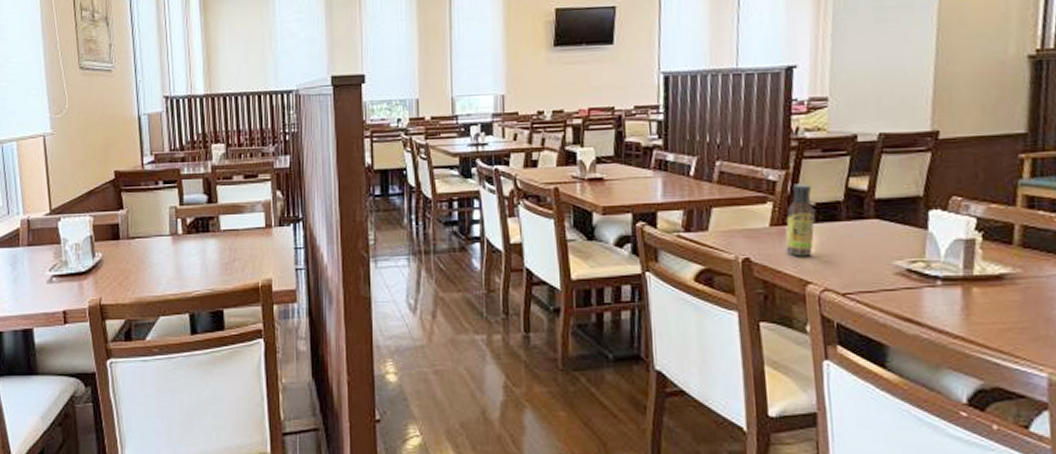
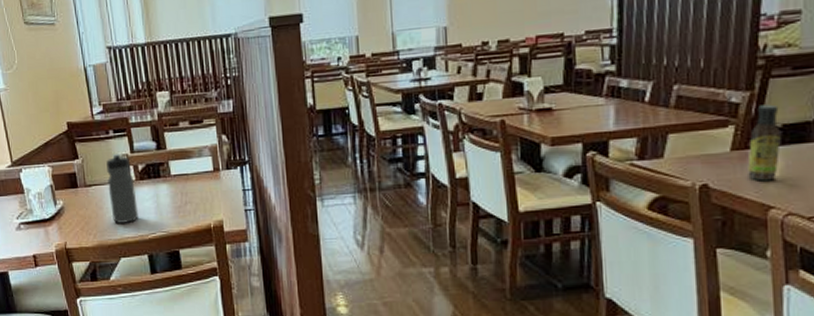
water bottle: none [152,204,182,280] -> present [106,153,138,224]

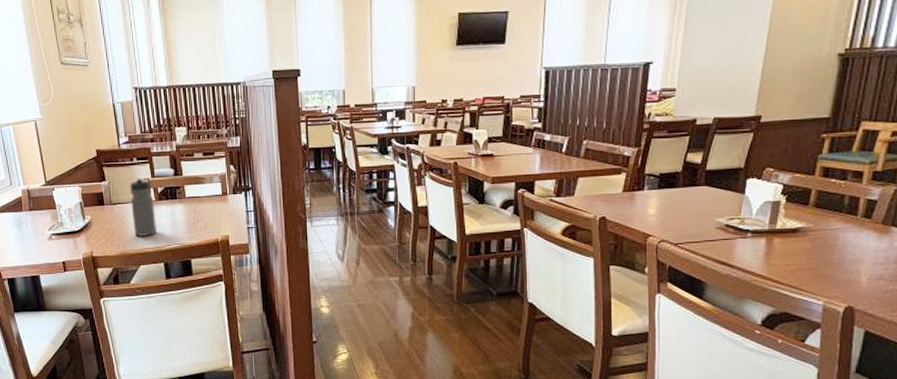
sauce bottle: present [747,104,781,181] -> none [634,158,658,216]

